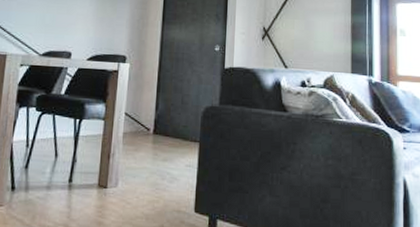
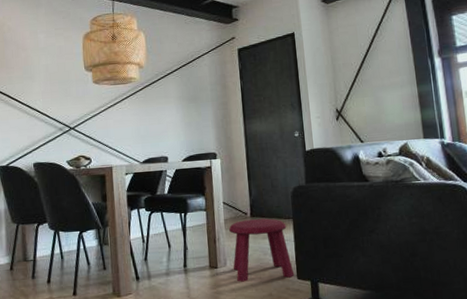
stool: none [124,136,192,210] -> present [228,218,295,282]

